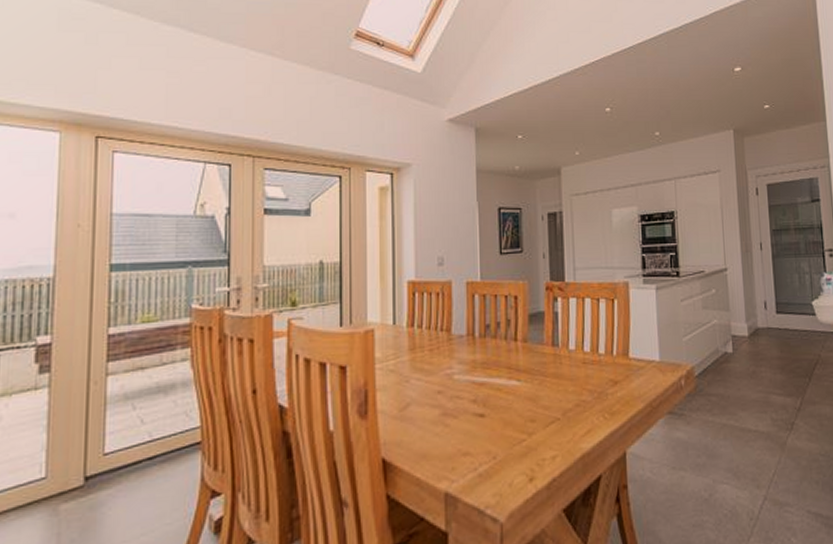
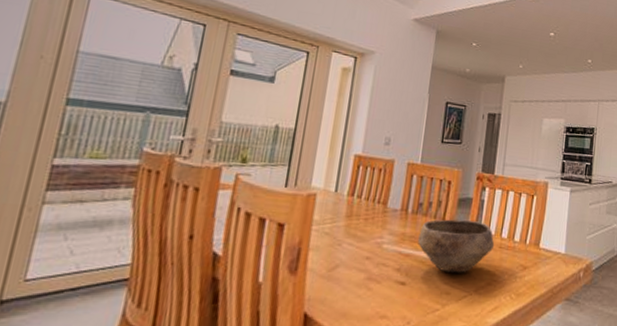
bowl: none [491,337,577,398] -> present [418,219,495,273]

